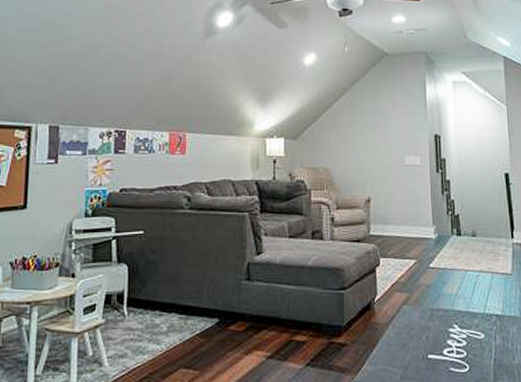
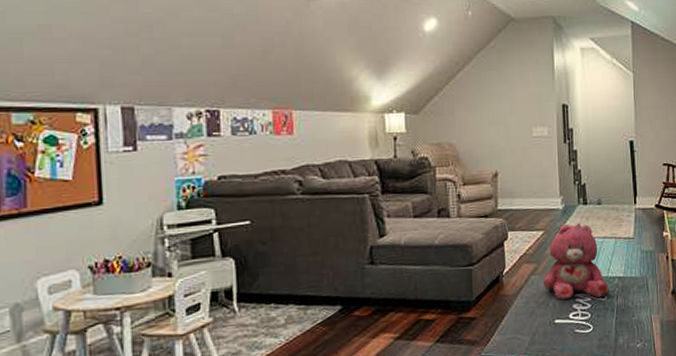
teddy bear: none [416,254,486,336] -> present [544,222,609,300]

